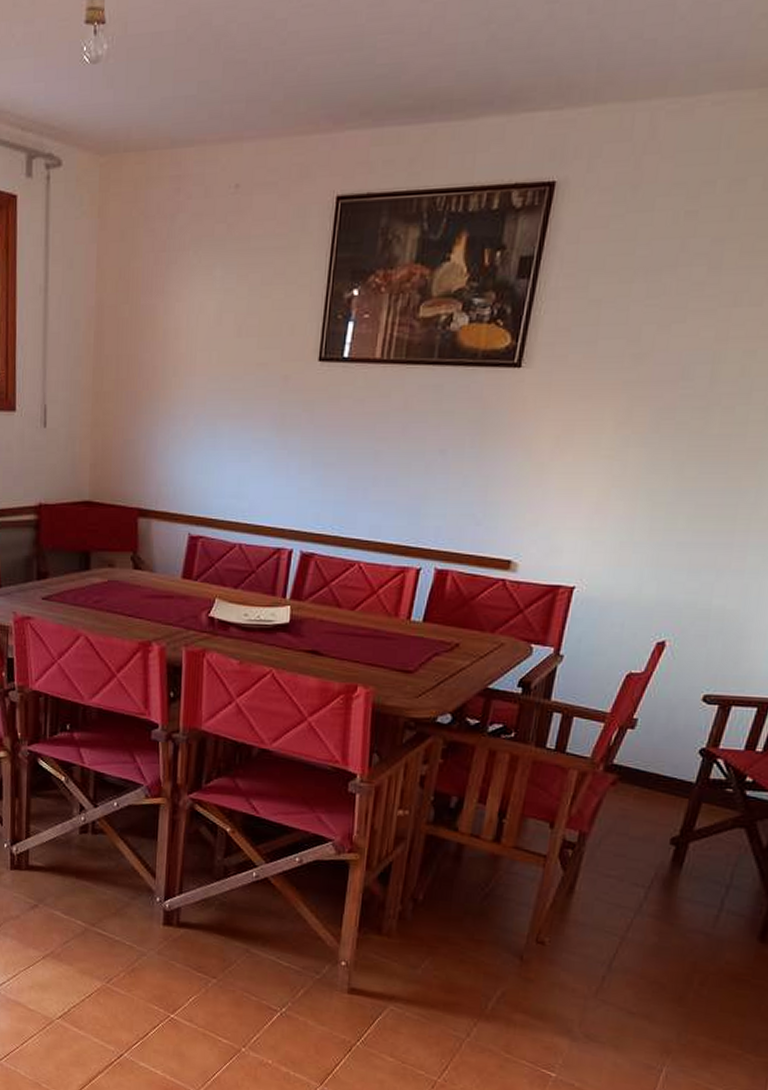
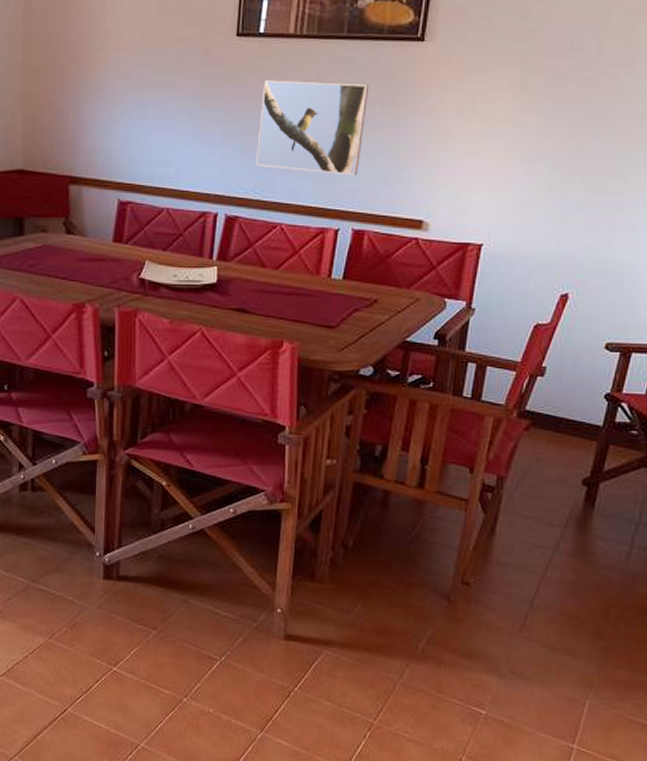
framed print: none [335,408,460,511] -> present [256,80,370,175]

